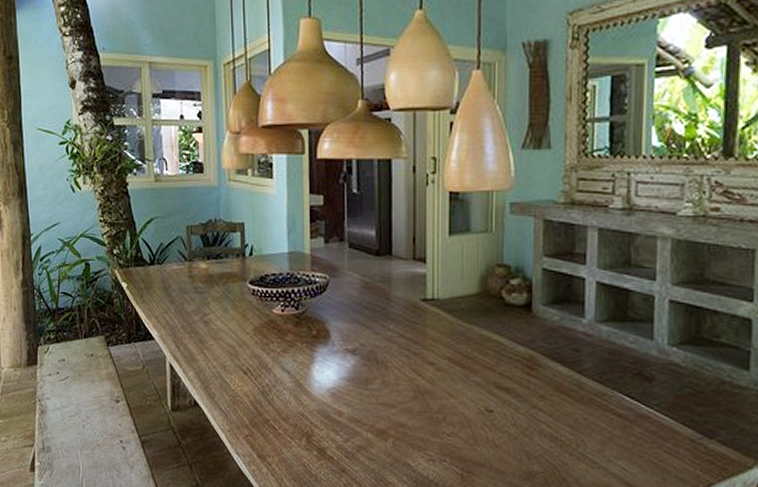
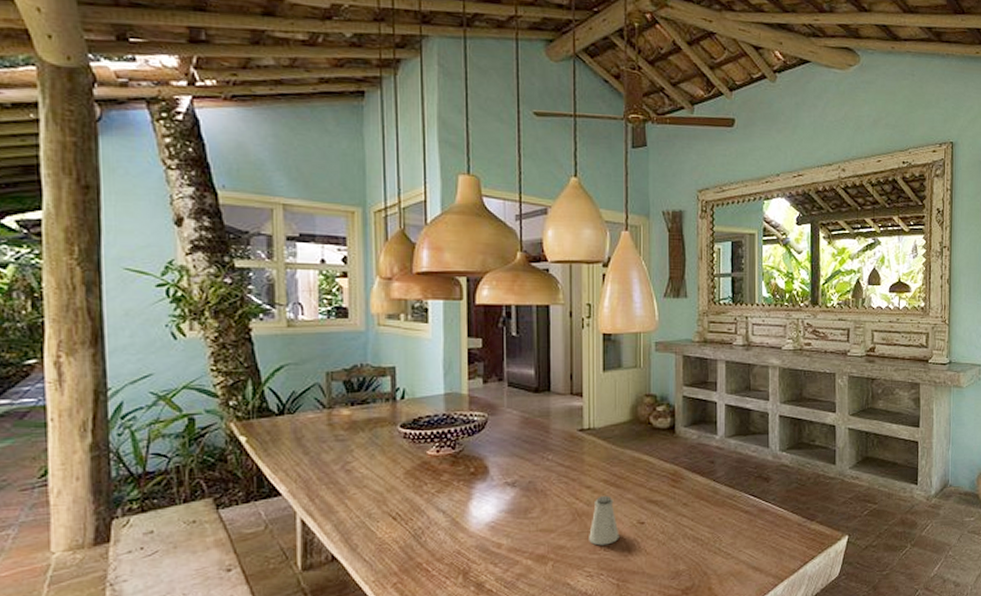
saltshaker: none [431,374,465,430] -> present [589,495,619,546]

